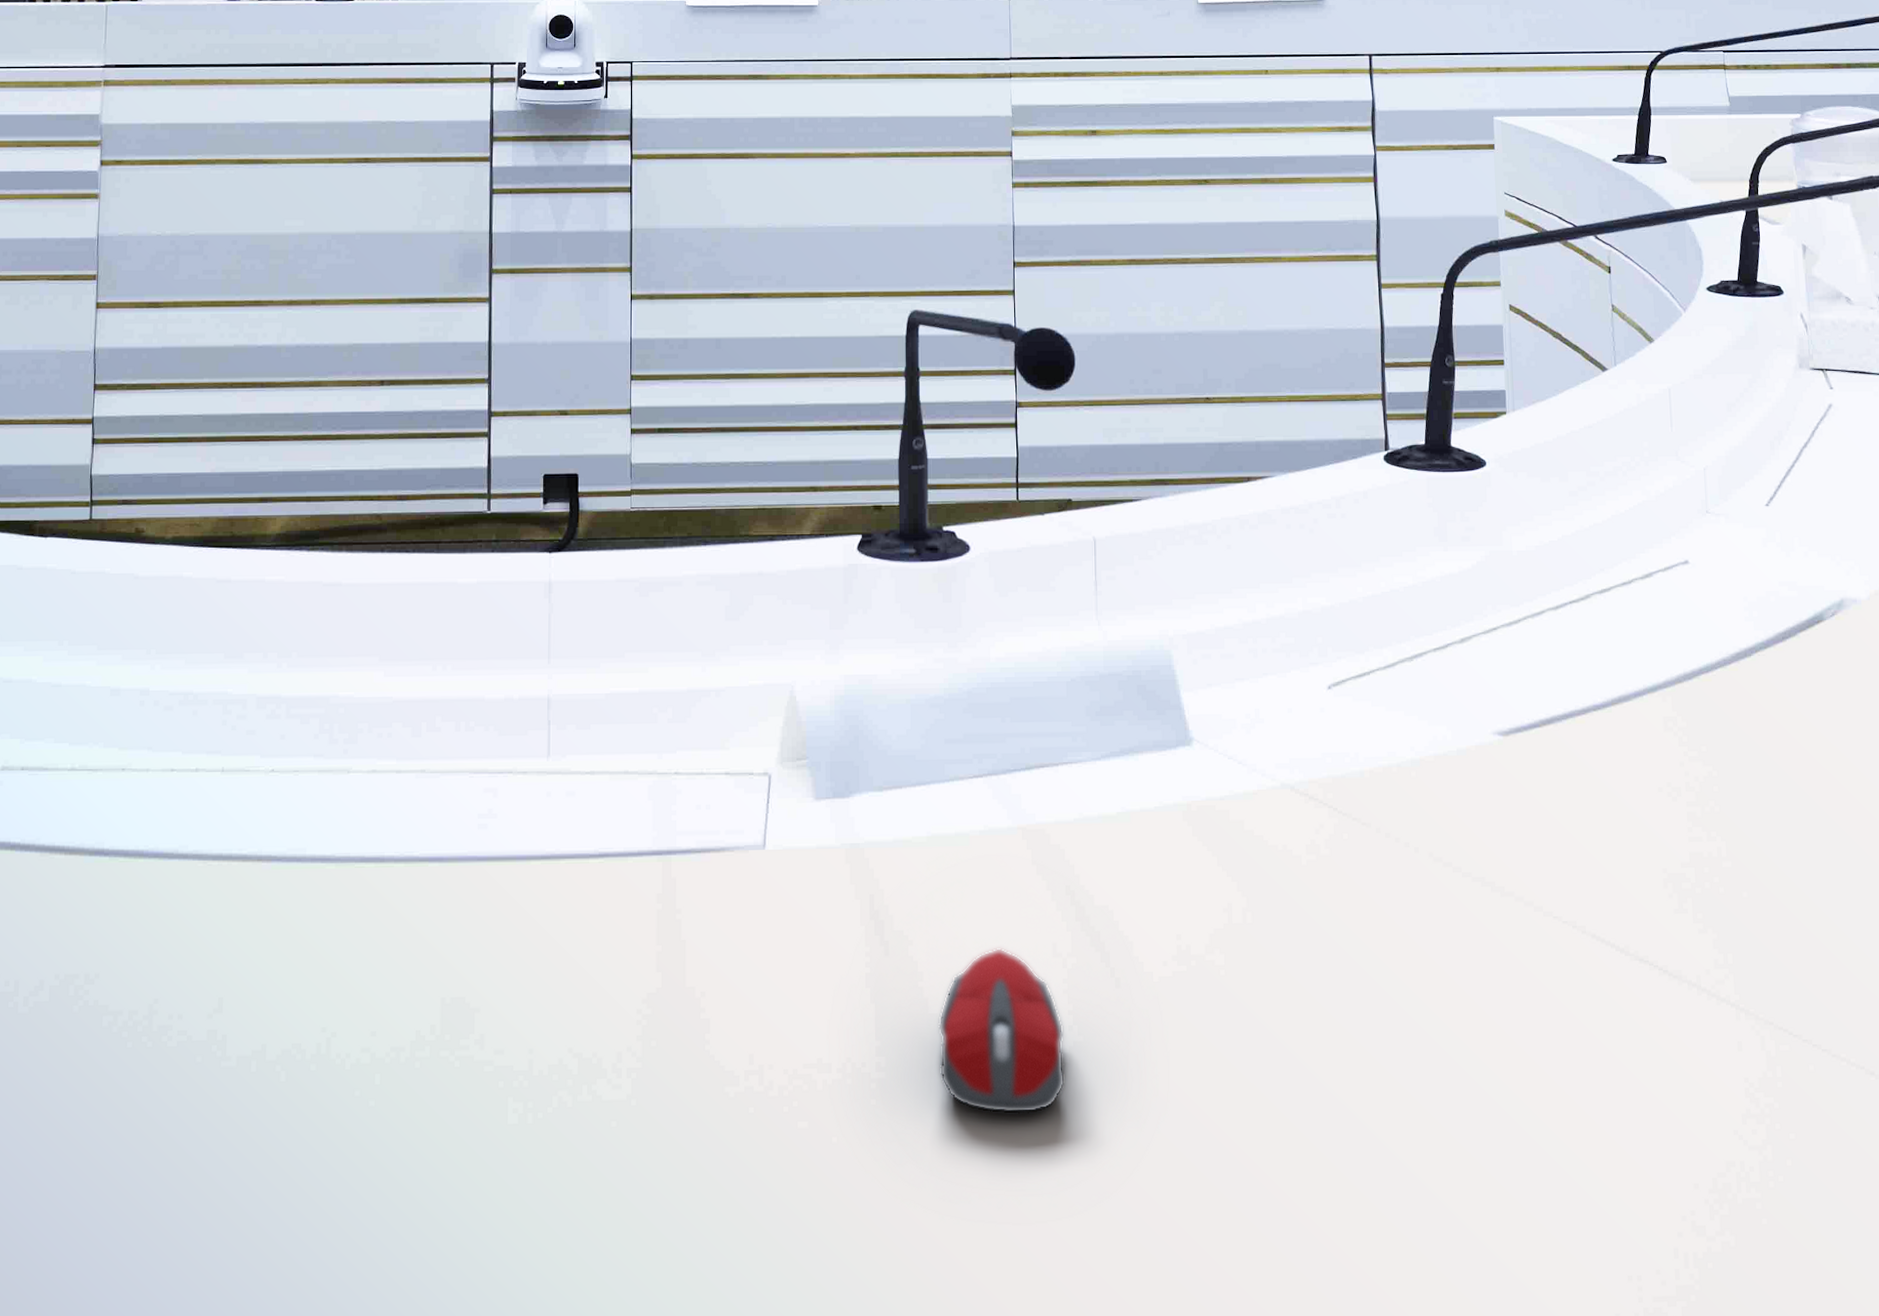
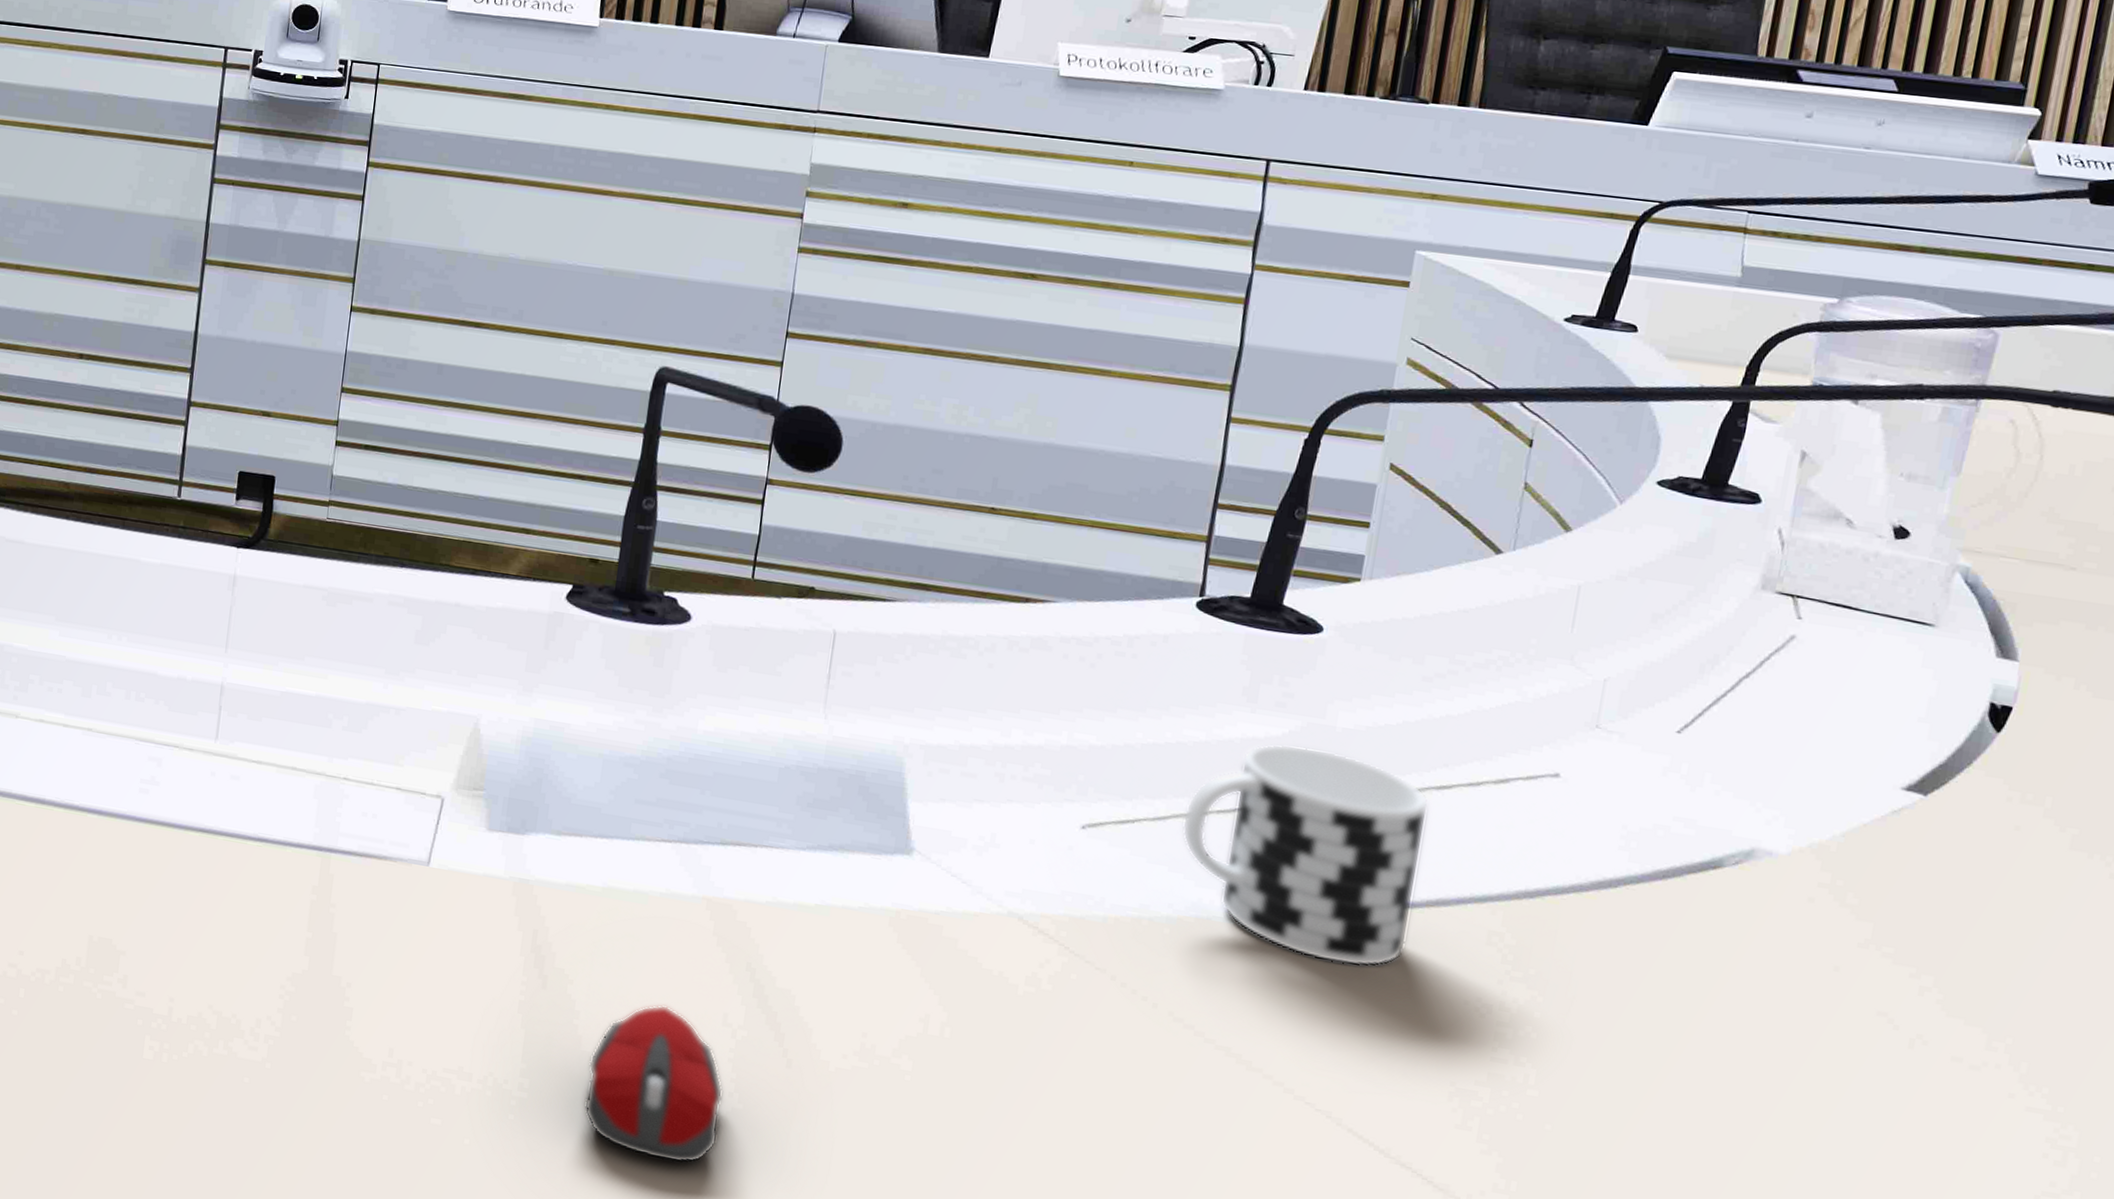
cup: none [1407,574,1604,775] -> present [1181,743,1430,967]

